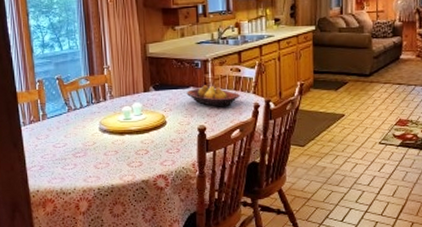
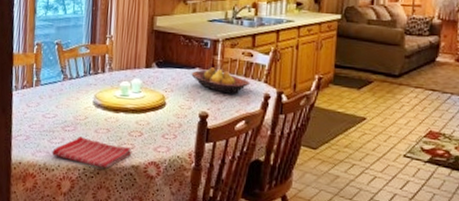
dish towel: none [67,161,141,186] -> present [52,136,132,169]

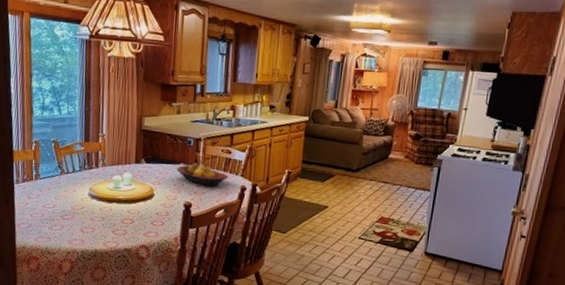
dish towel: present [52,136,132,169] -> none [53,224,125,251]

